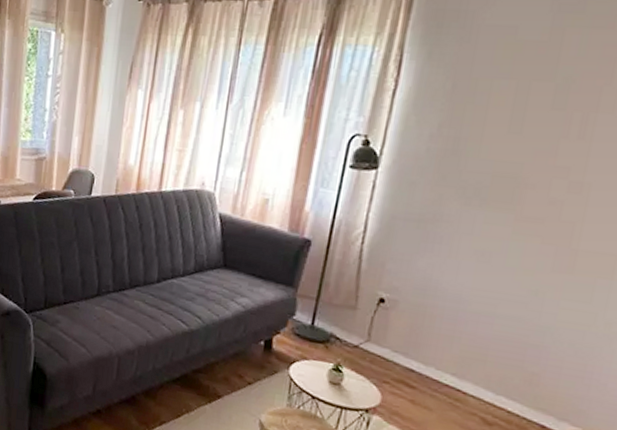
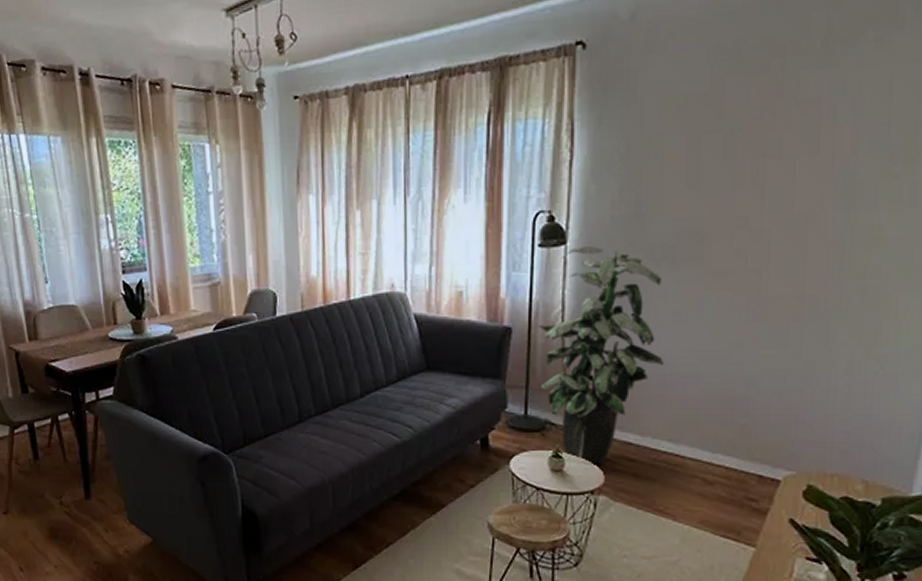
indoor plant: none [332,173,470,386] -> present [538,245,665,465]

